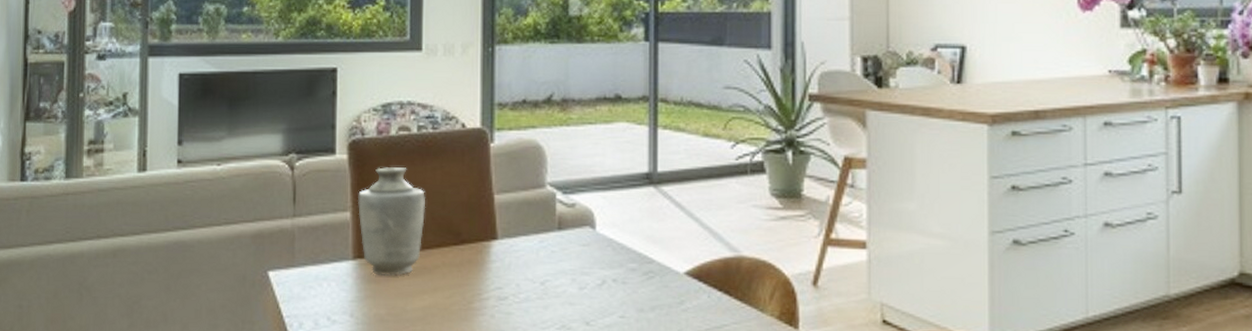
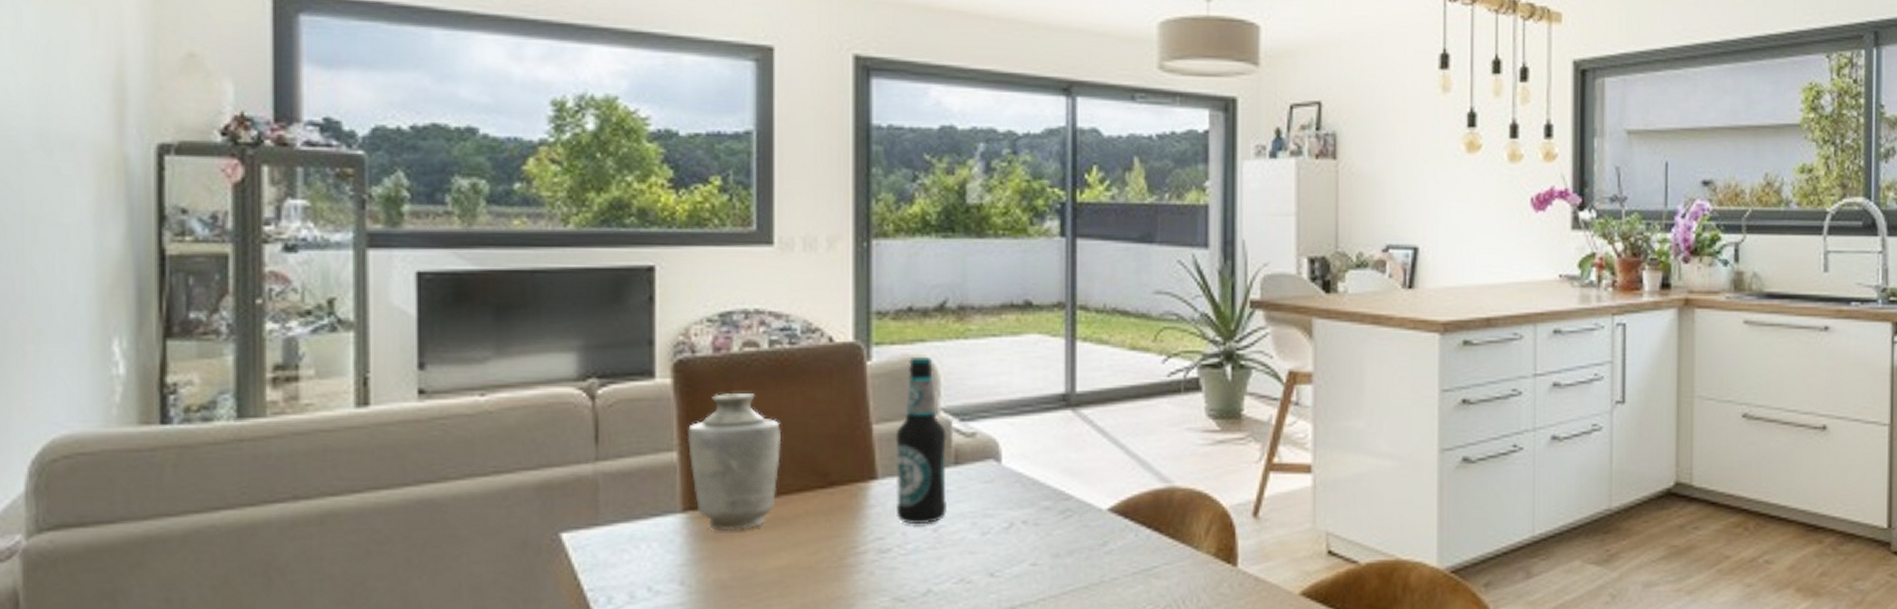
bottle: none [512,140,553,279] -> present [895,356,948,525]

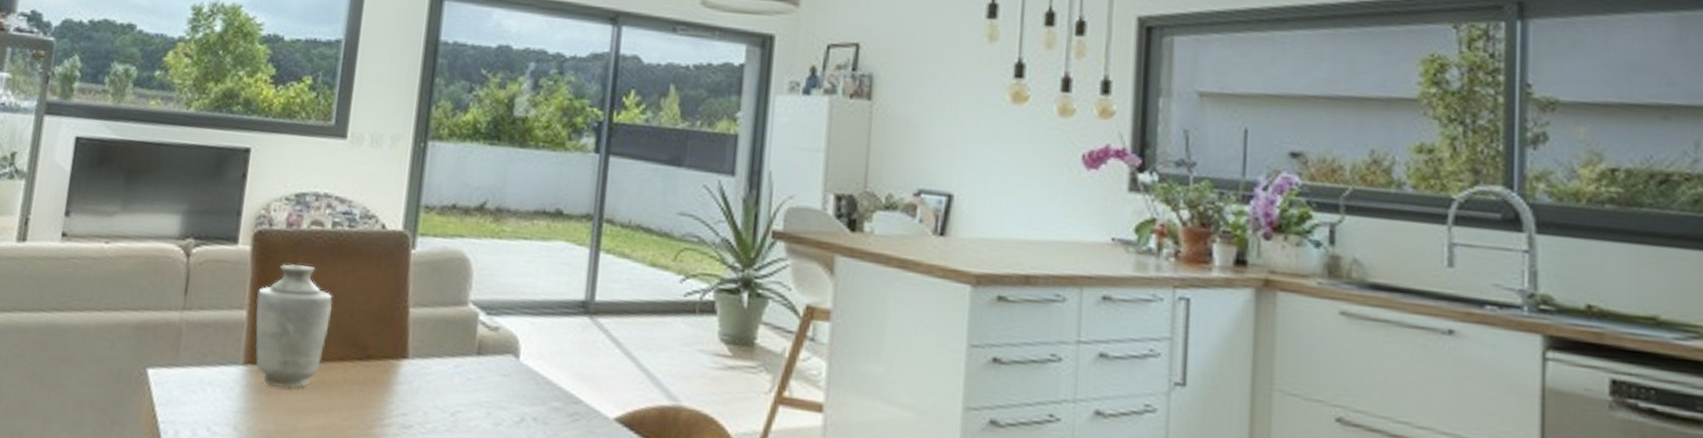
bottle: present [895,356,948,525] -> none [421,249,473,408]

